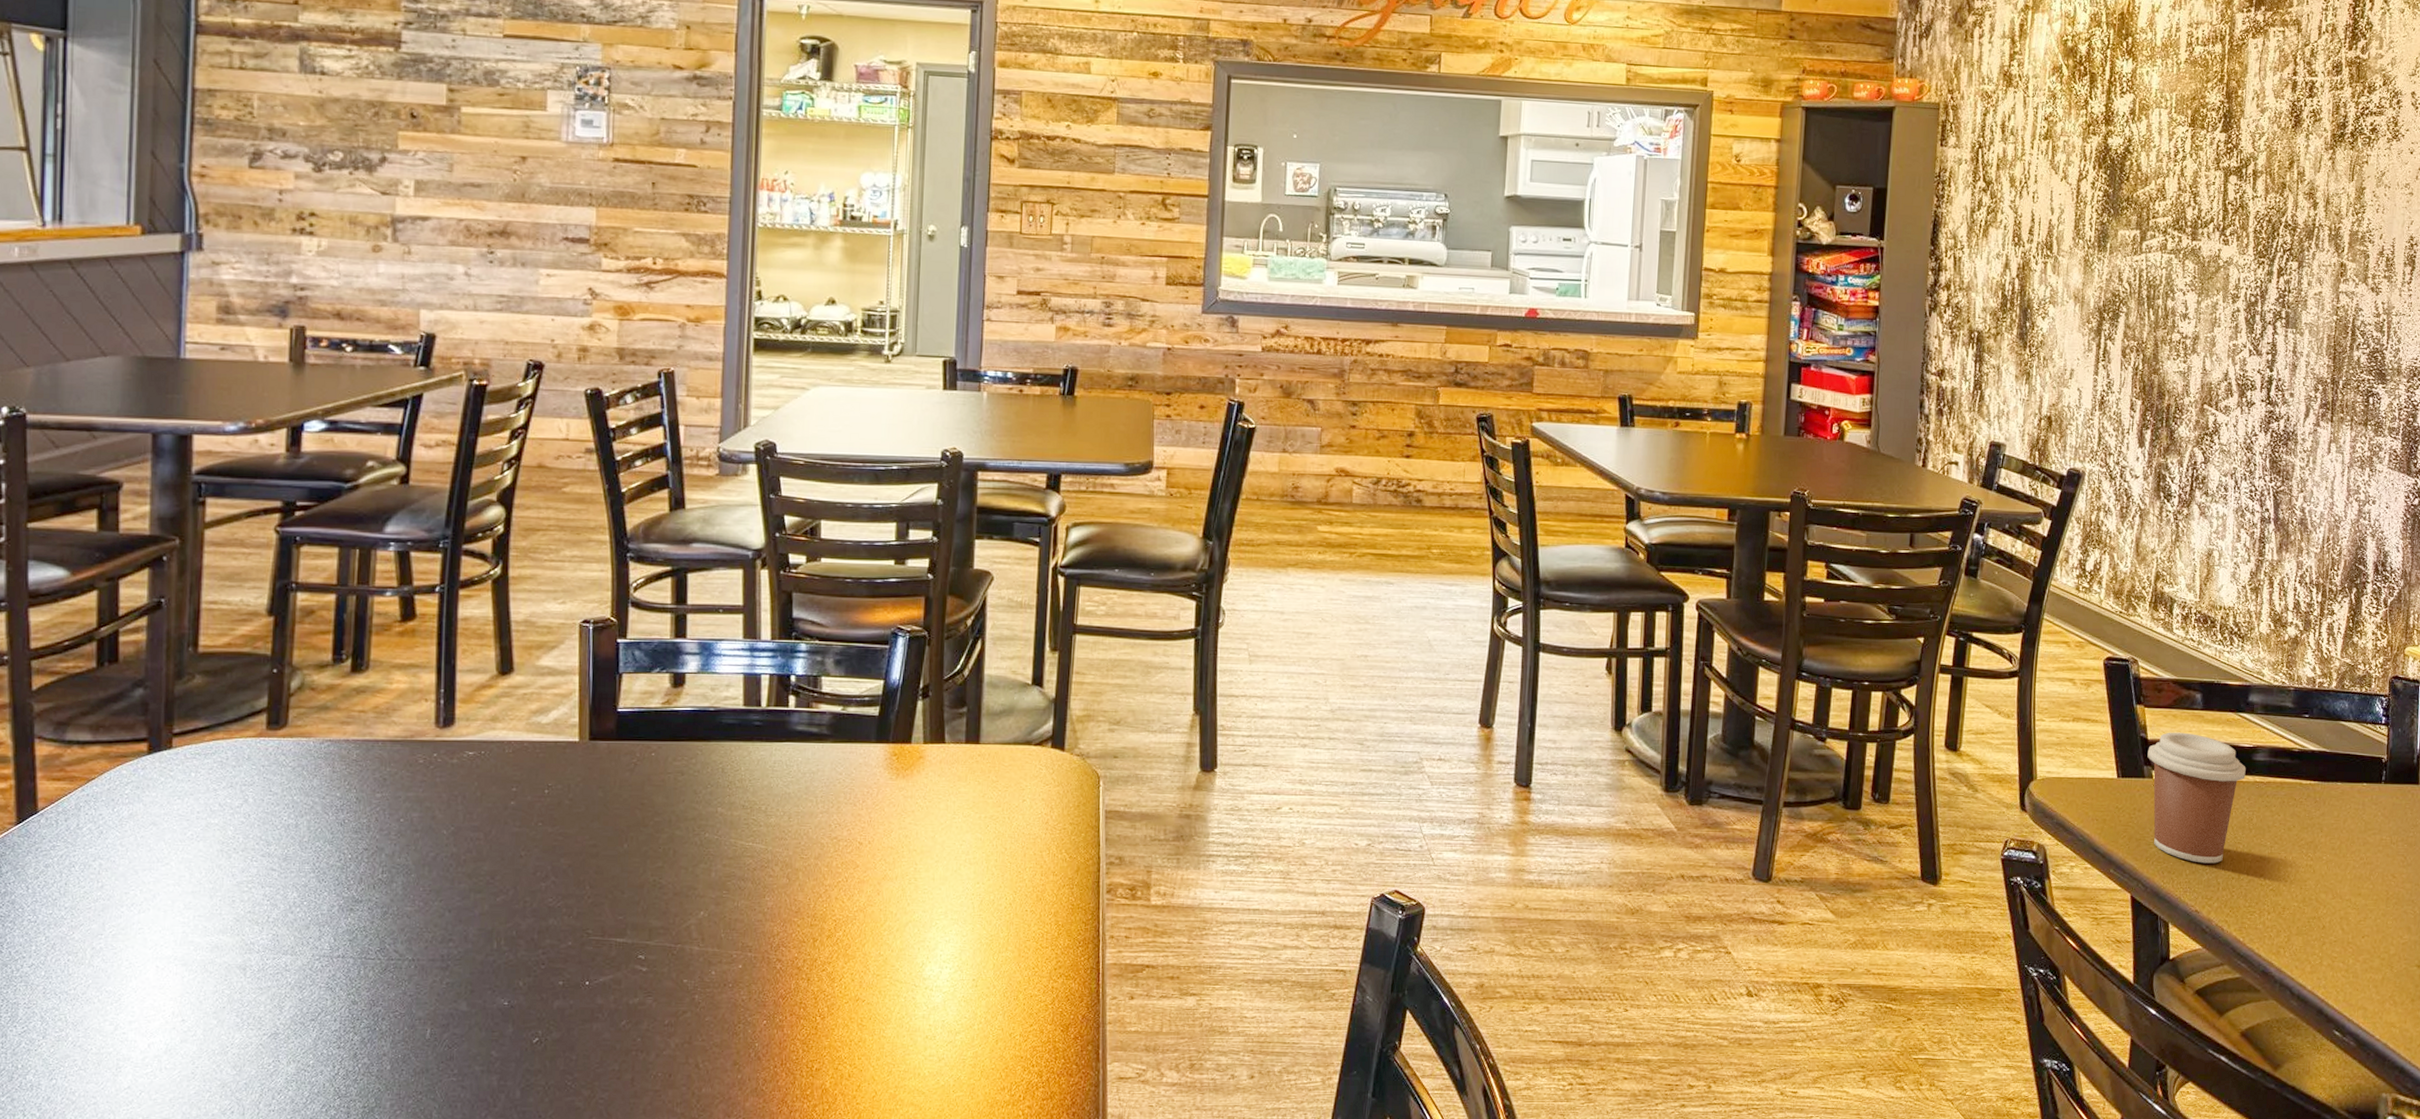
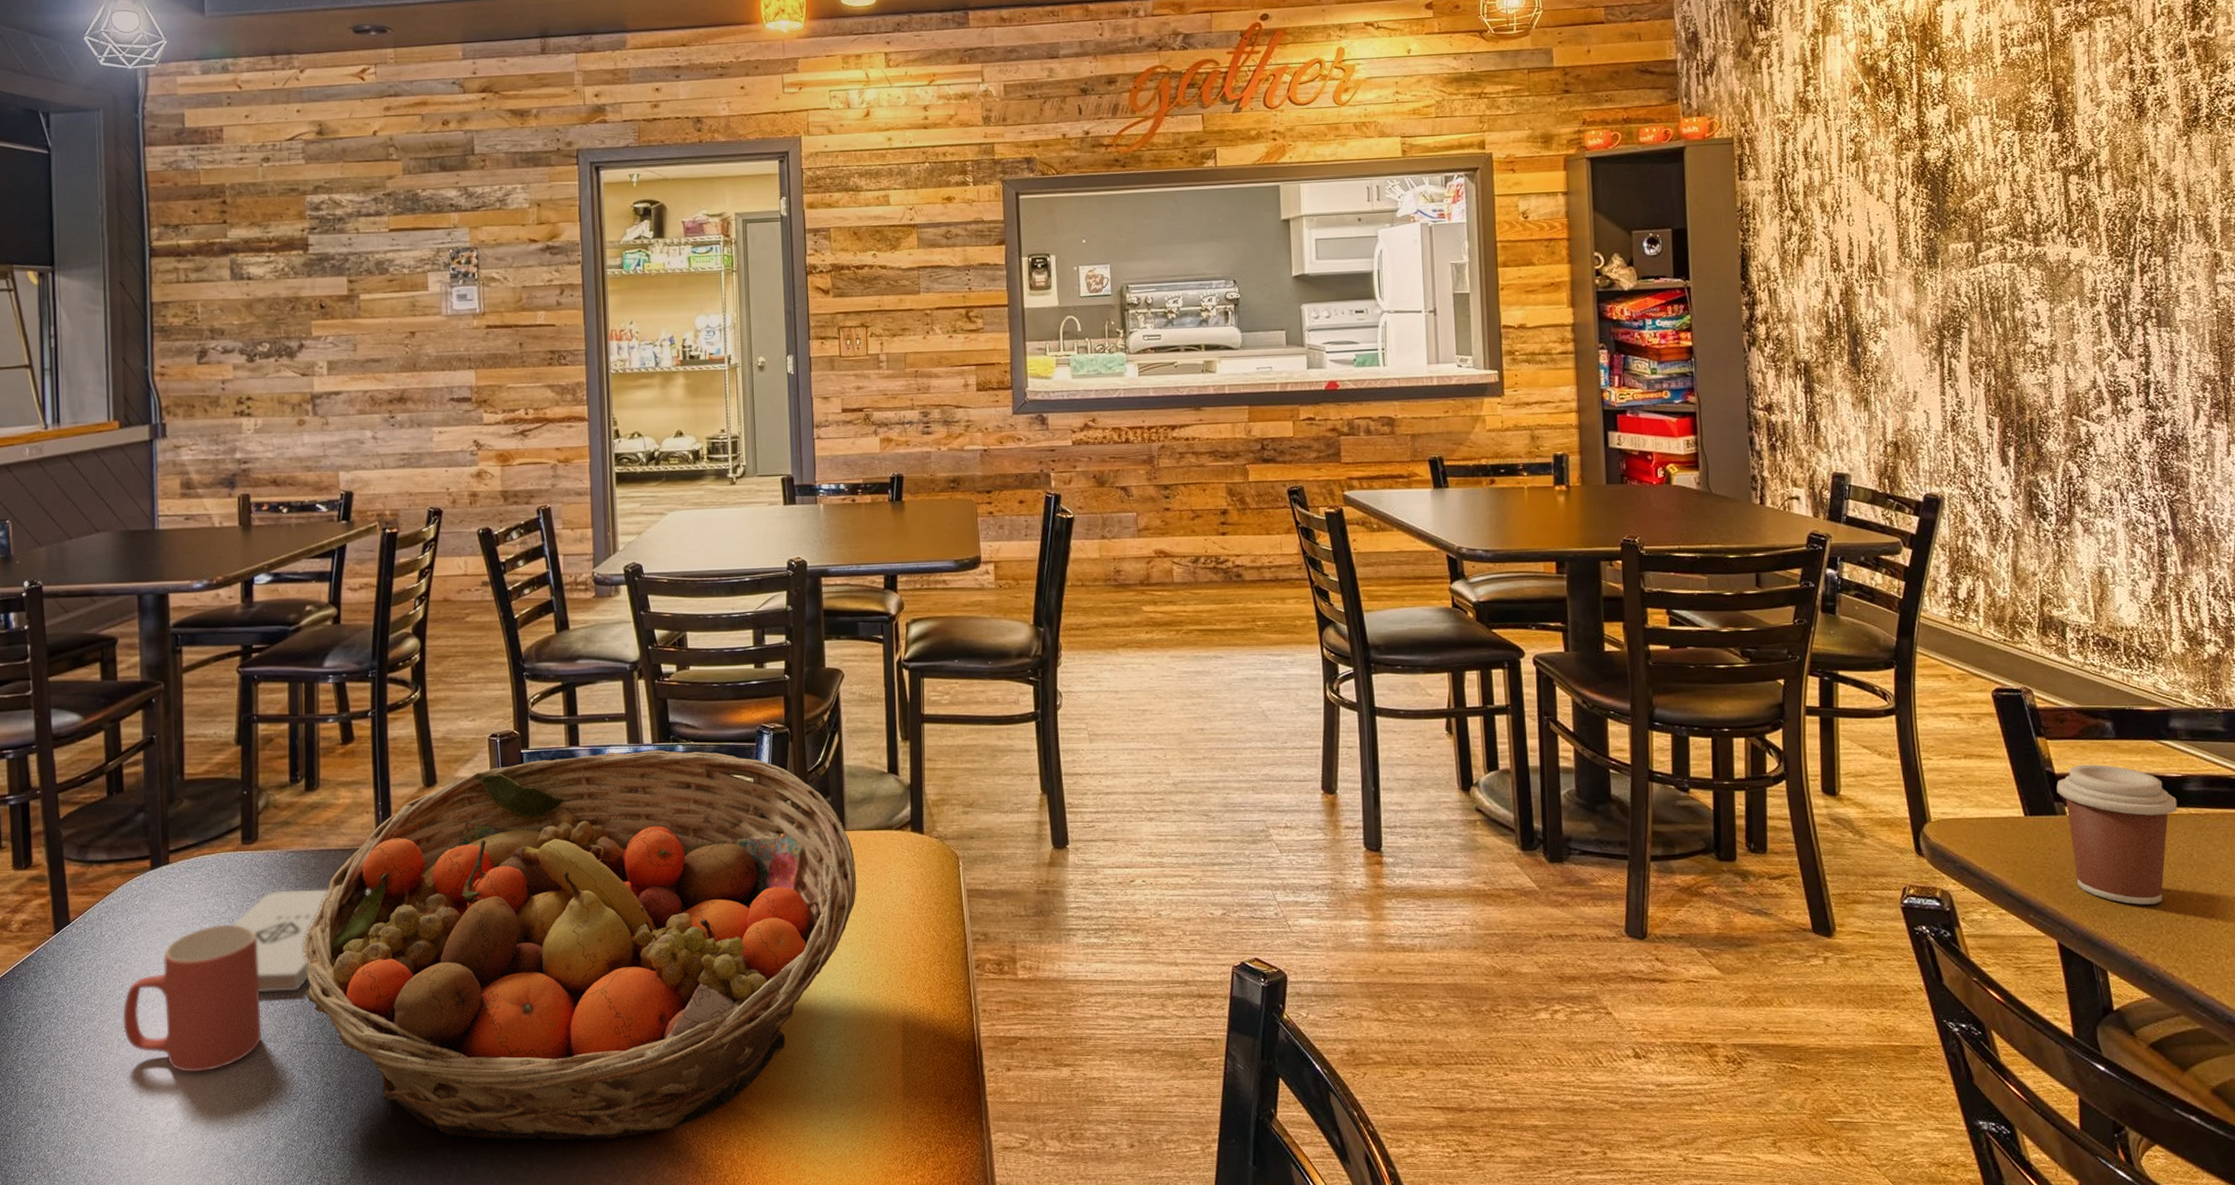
mug: none [99,820,279,987] -> present [123,924,262,1072]
notepad: none [247,783,424,900] -> present [231,889,371,994]
fruit basket: none [334,646,988,1067] -> present [302,750,857,1140]

